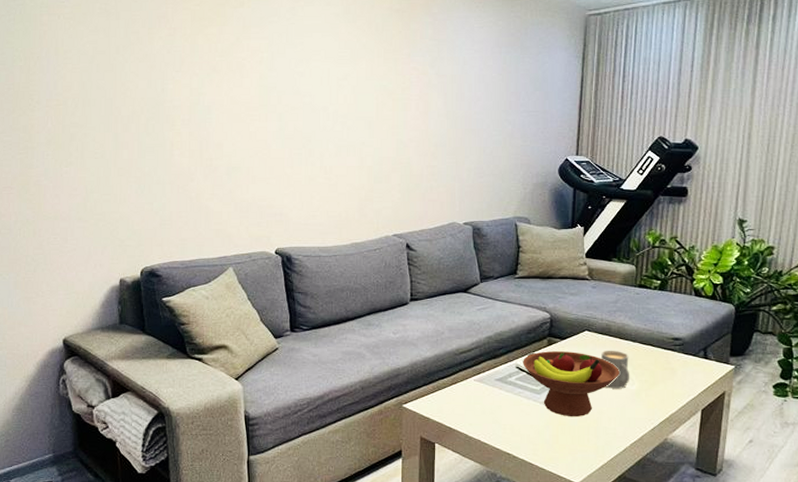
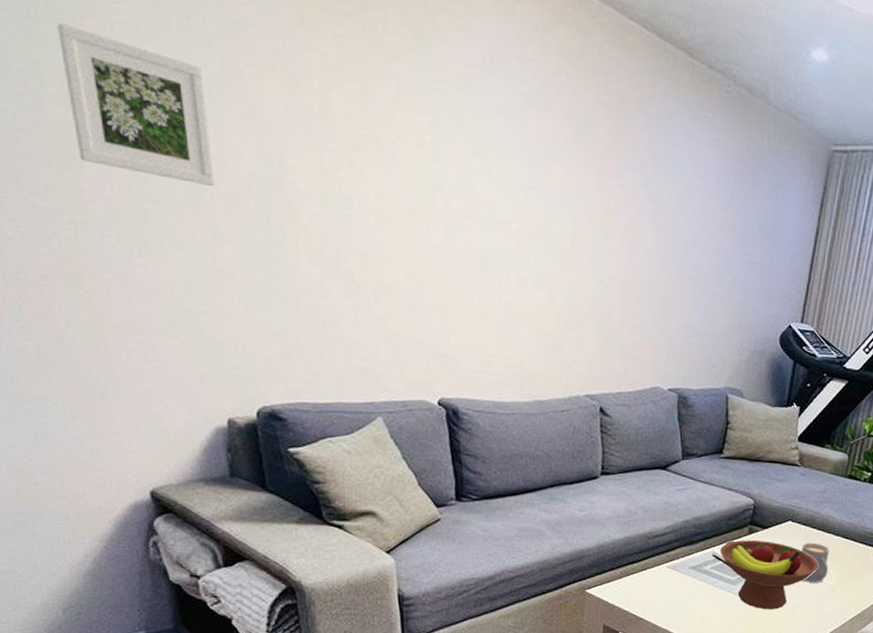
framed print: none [26,21,118,112] -> present [57,23,214,187]

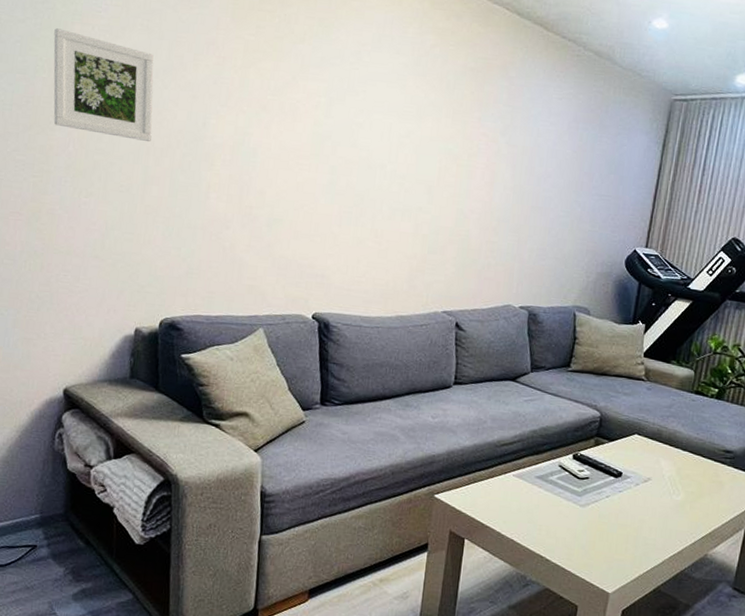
fruit bowl: present [720,540,819,610] -> none [566,451,666,524]
mug: present [802,542,830,583] -> none [649,456,678,499]

